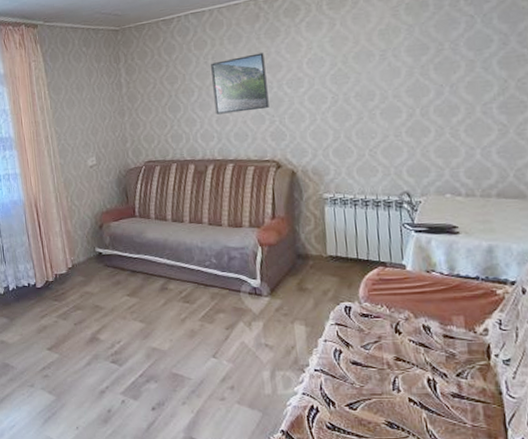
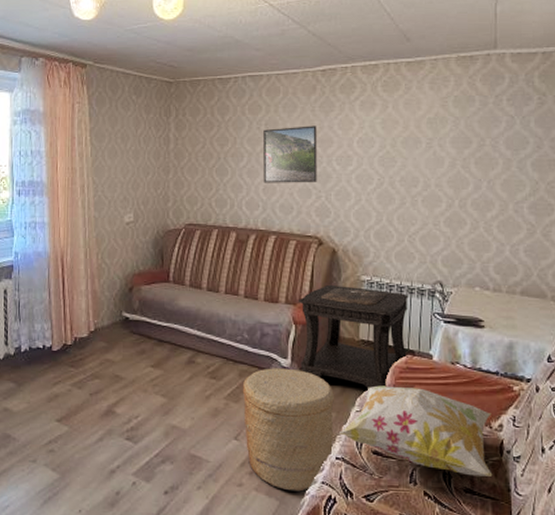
woven basket: none [215,288,311,403] -> present [242,368,334,492]
side table: none [262,205,380,303] -> present [299,284,409,389]
decorative pillow: none [314,297,481,381] -> present [338,385,493,477]

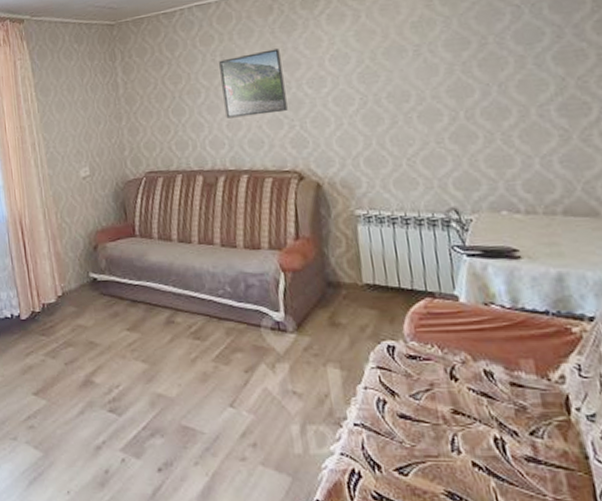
woven basket: present [242,368,334,492] -> none [231,322,349,465]
side table: present [299,284,409,389] -> none [284,223,427,341]
decorative pillow: present [338,385,493,477] -> none [352,335,561,441]

